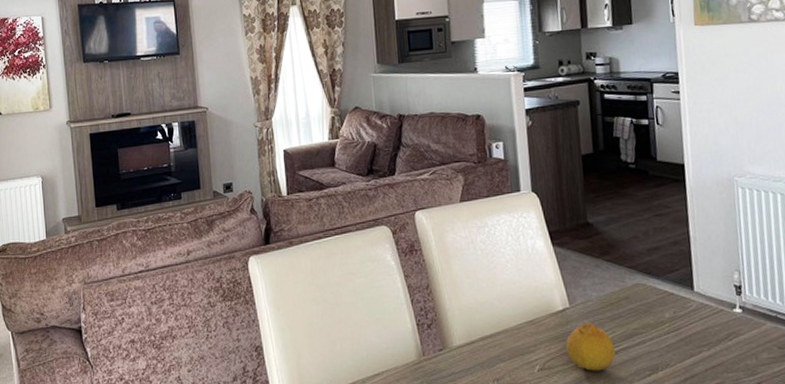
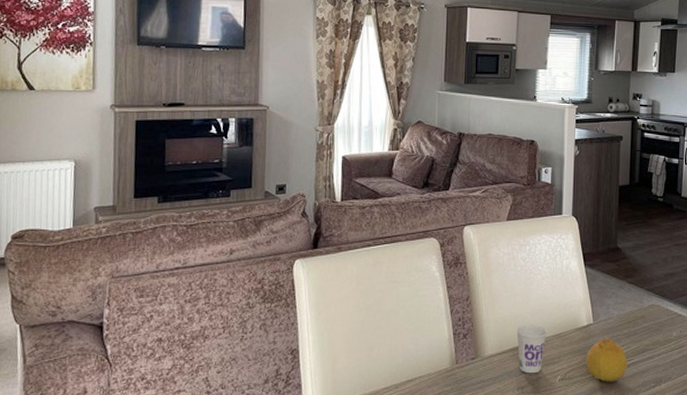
cup: none [484,310,519,365] -> present [516,324,547,374]

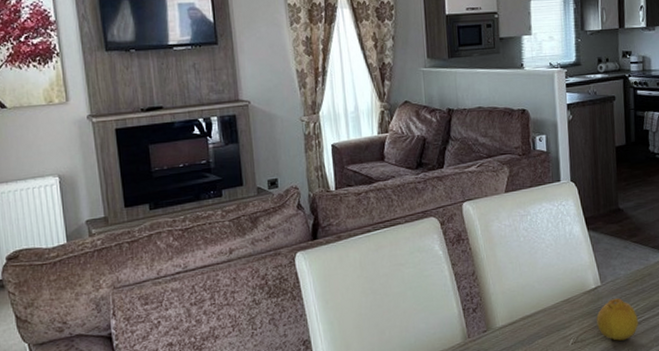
cup: present [516,324,547,374] -> none [525,292,556,341]

